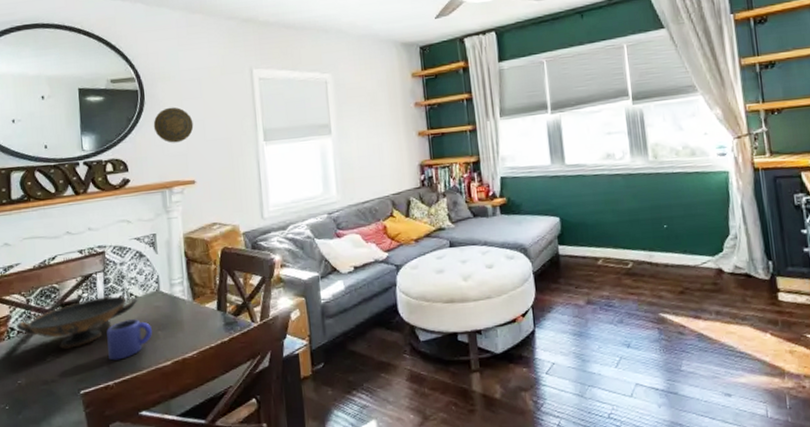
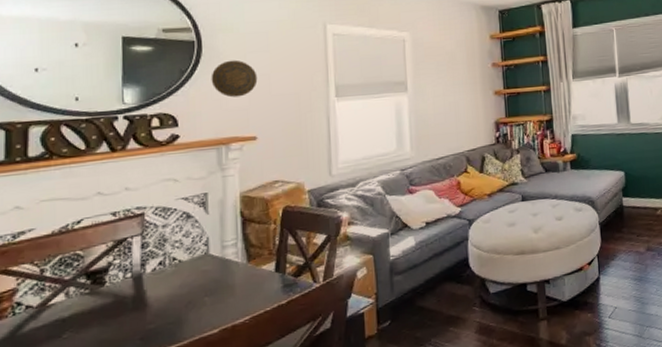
decorative bowl: present [16,296,138,349] -> none [24,261,182,323]
mug: present [106,319,152,361] -> none [141,285,197,333]

